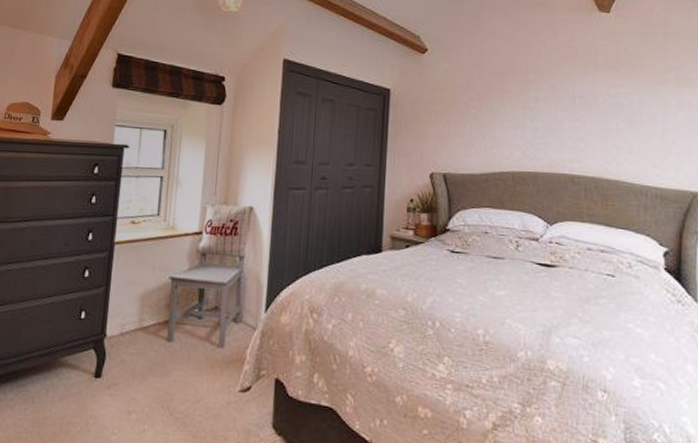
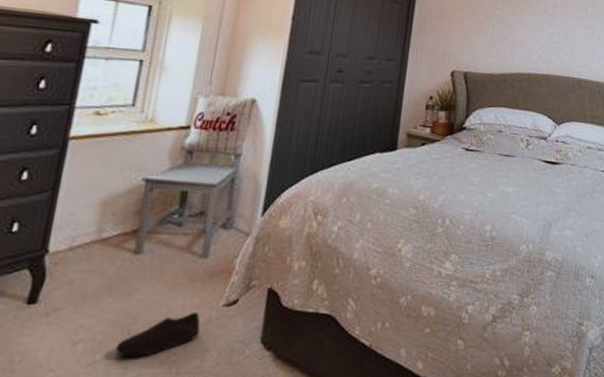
shoe: none [158,395,222,431] -> present [115,313,201,358]

